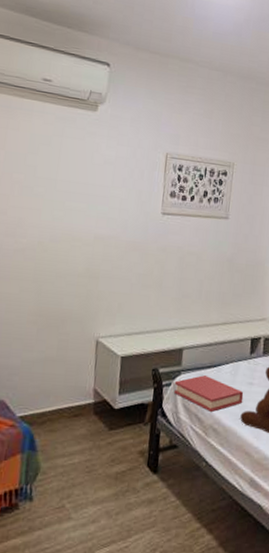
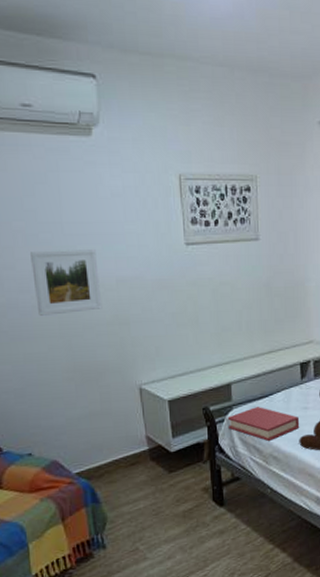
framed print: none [18,201,81,261] -> present [30,248,103,316]

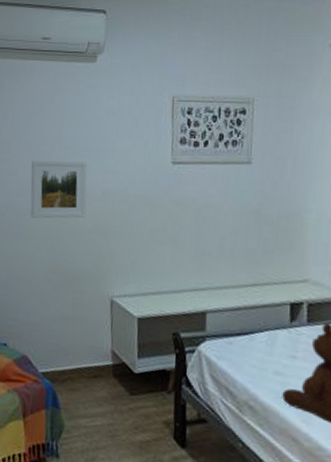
hardback book: present [227,407,300,442] -> none [198,343,285,387]

